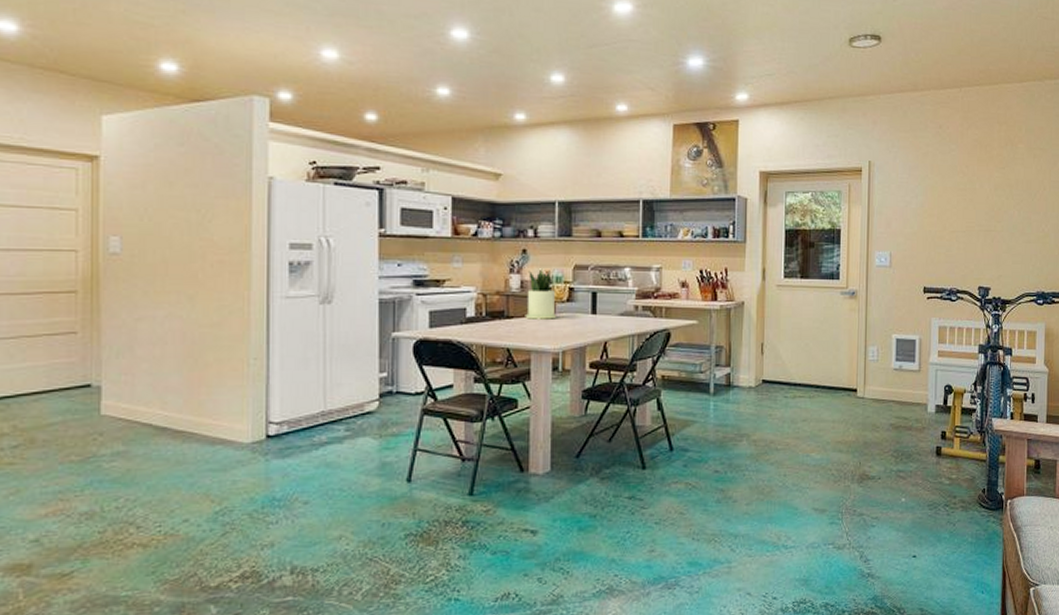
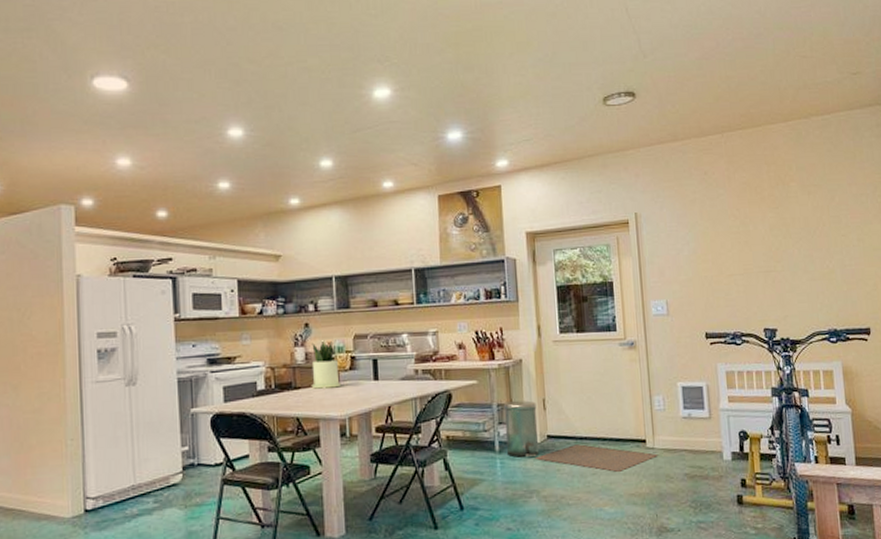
pedal bin: none [721,344,755,402] -> present [503,400,540,458]
doormat: none [748,390,867,419] -> present [534,444,658,472]

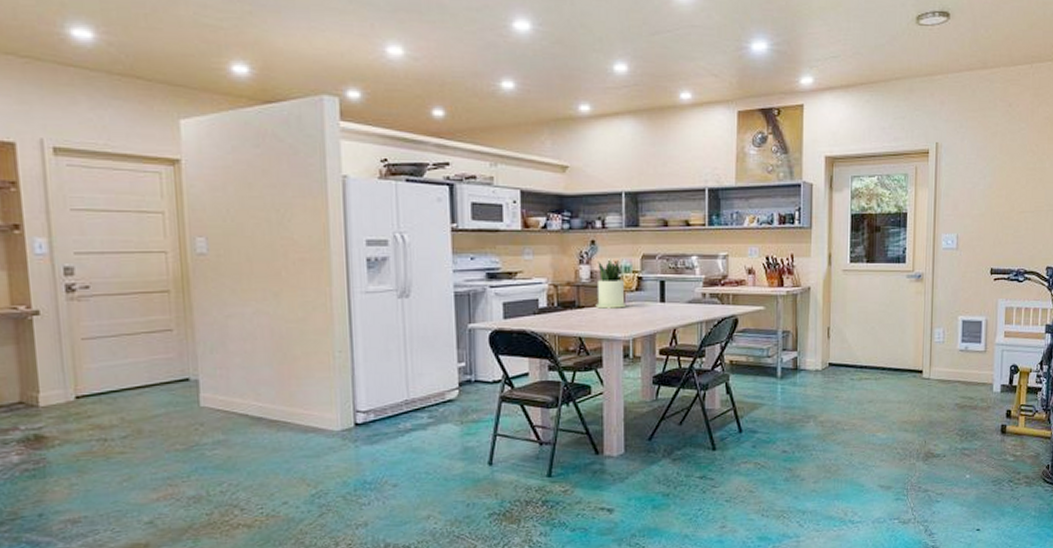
pedal bin: present [503,400,540,458] -> none [788,328,821,385]
doormat: present [534,444,658,472] -> none [815,373,933,400]

